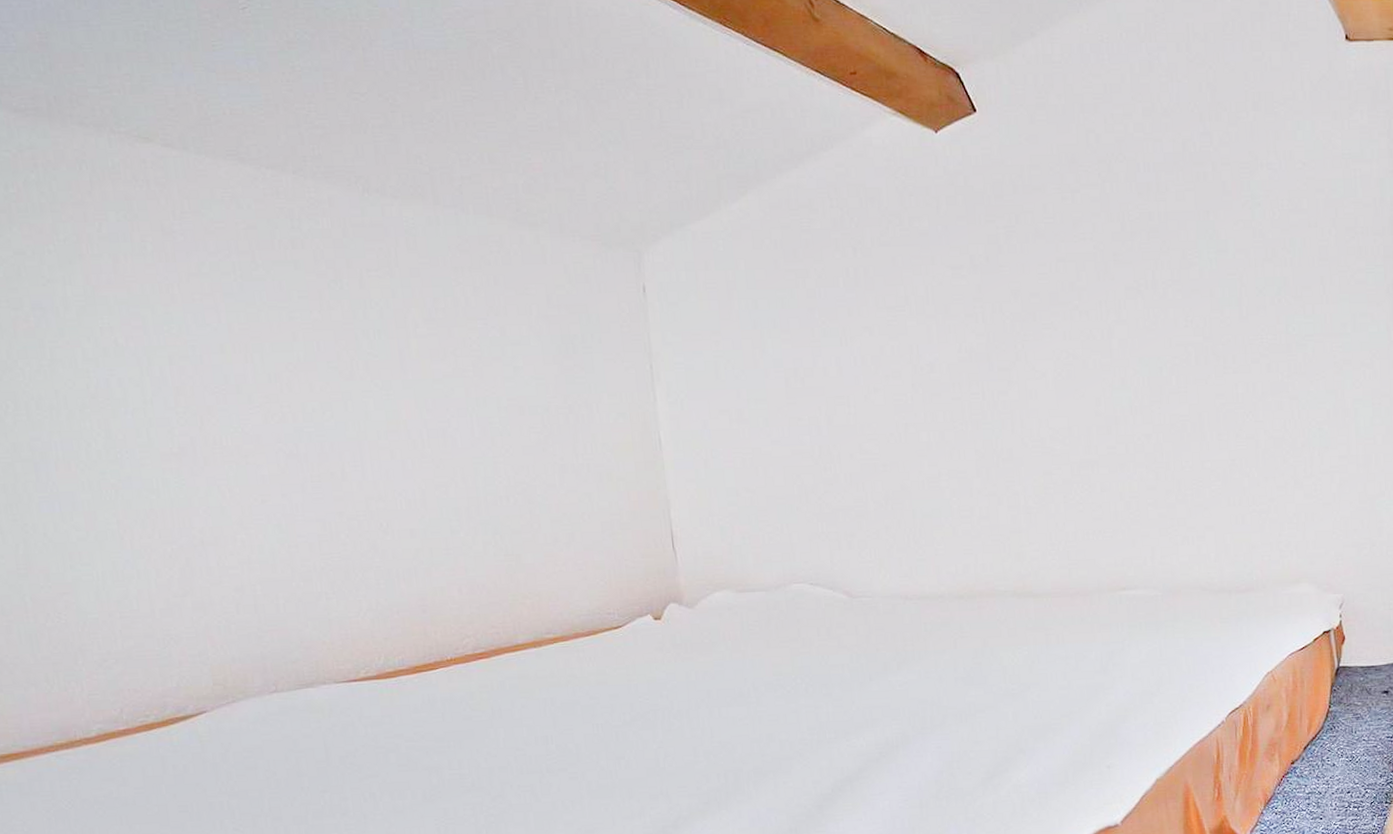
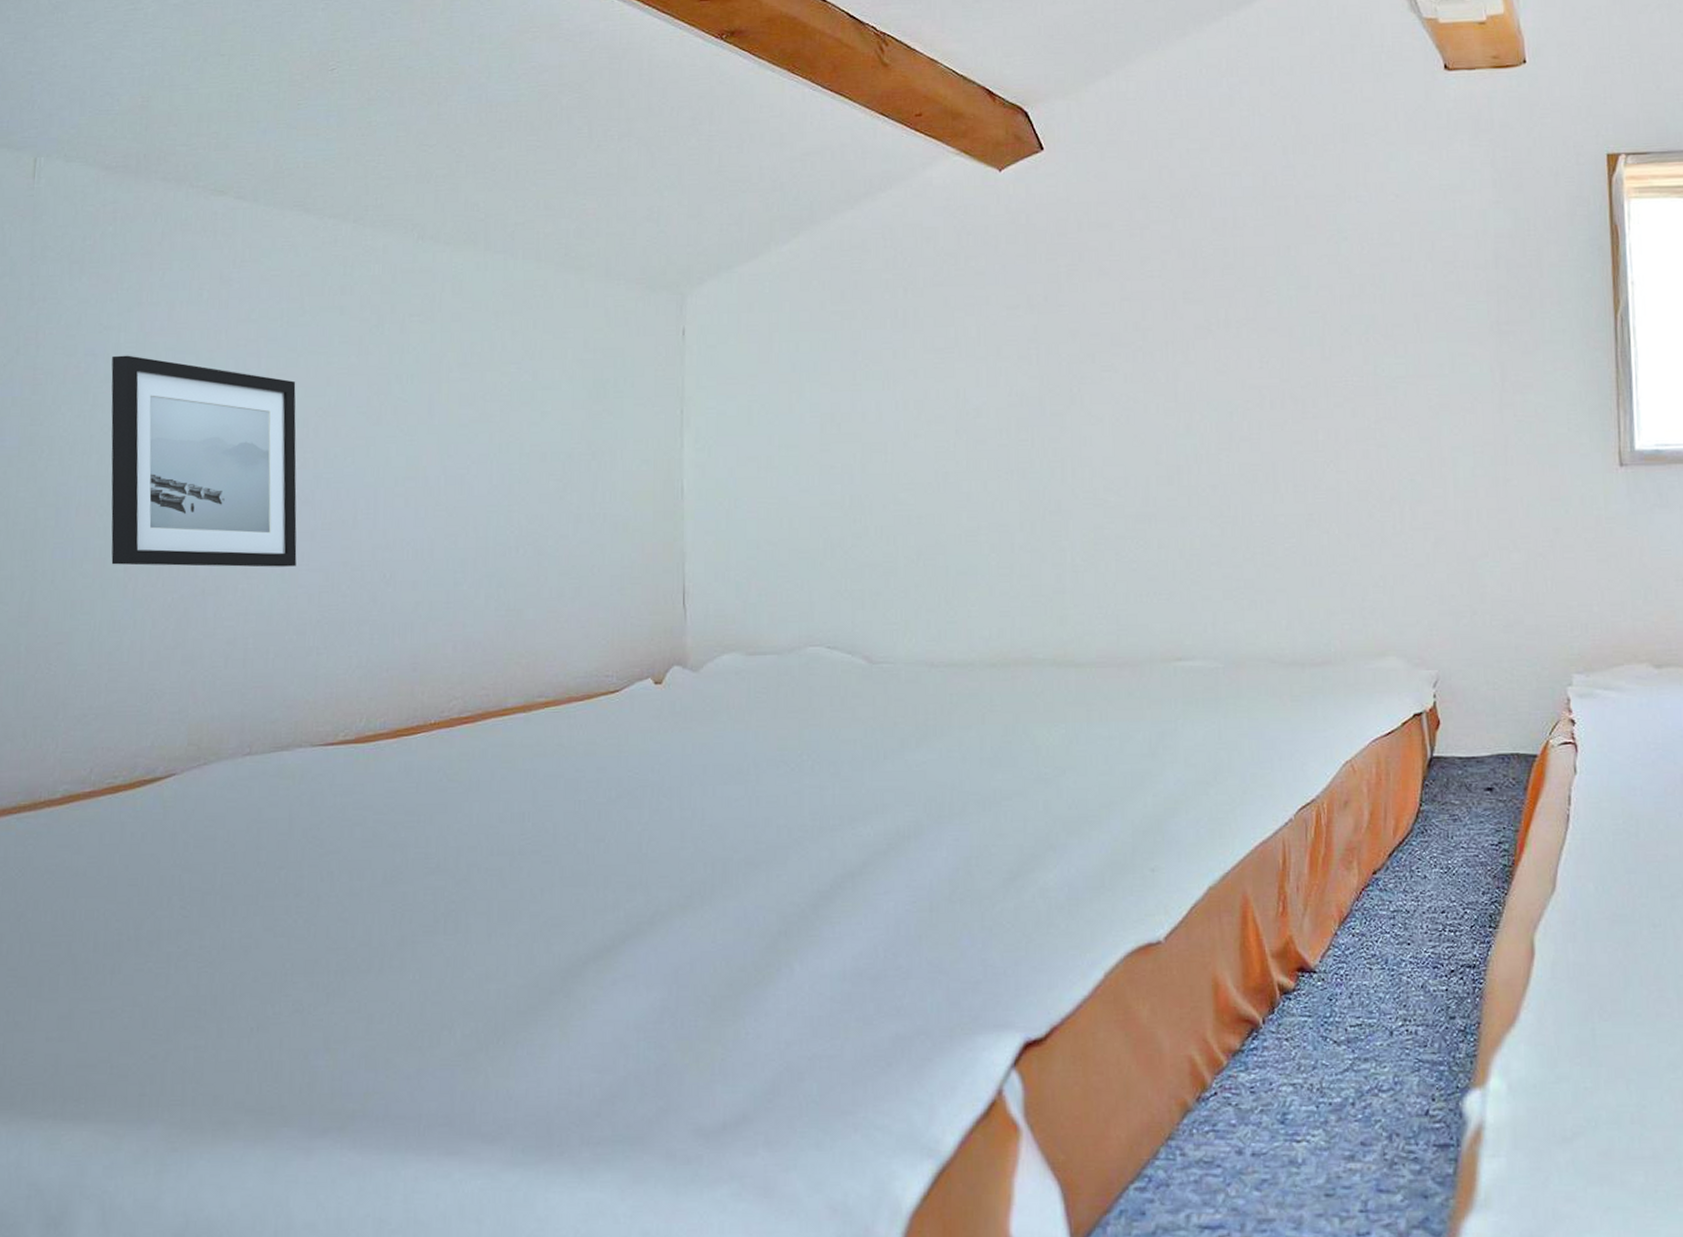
wall art: none [62,309,292,518] -> present [111,355,297,567]

